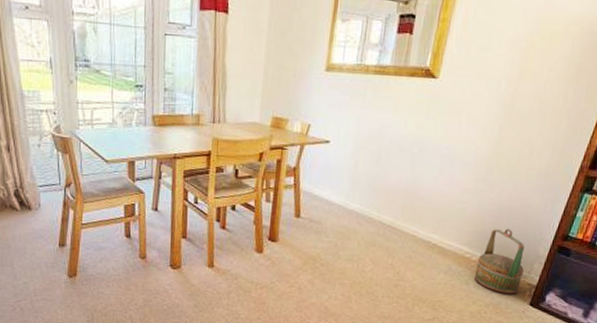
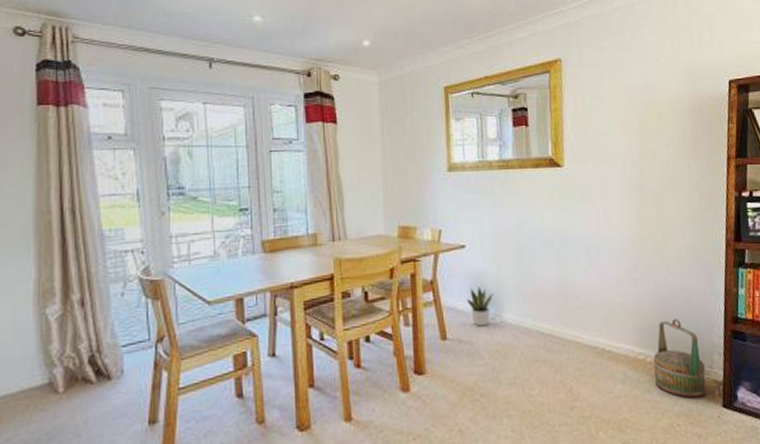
potted plant: none [323,177,347,211] -> present [467,286,493,327]

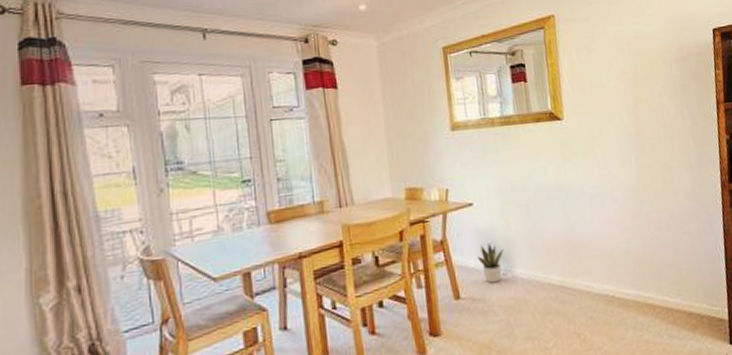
decorative basket: present [653,319,707,398] -> none [661,261,714,338]

